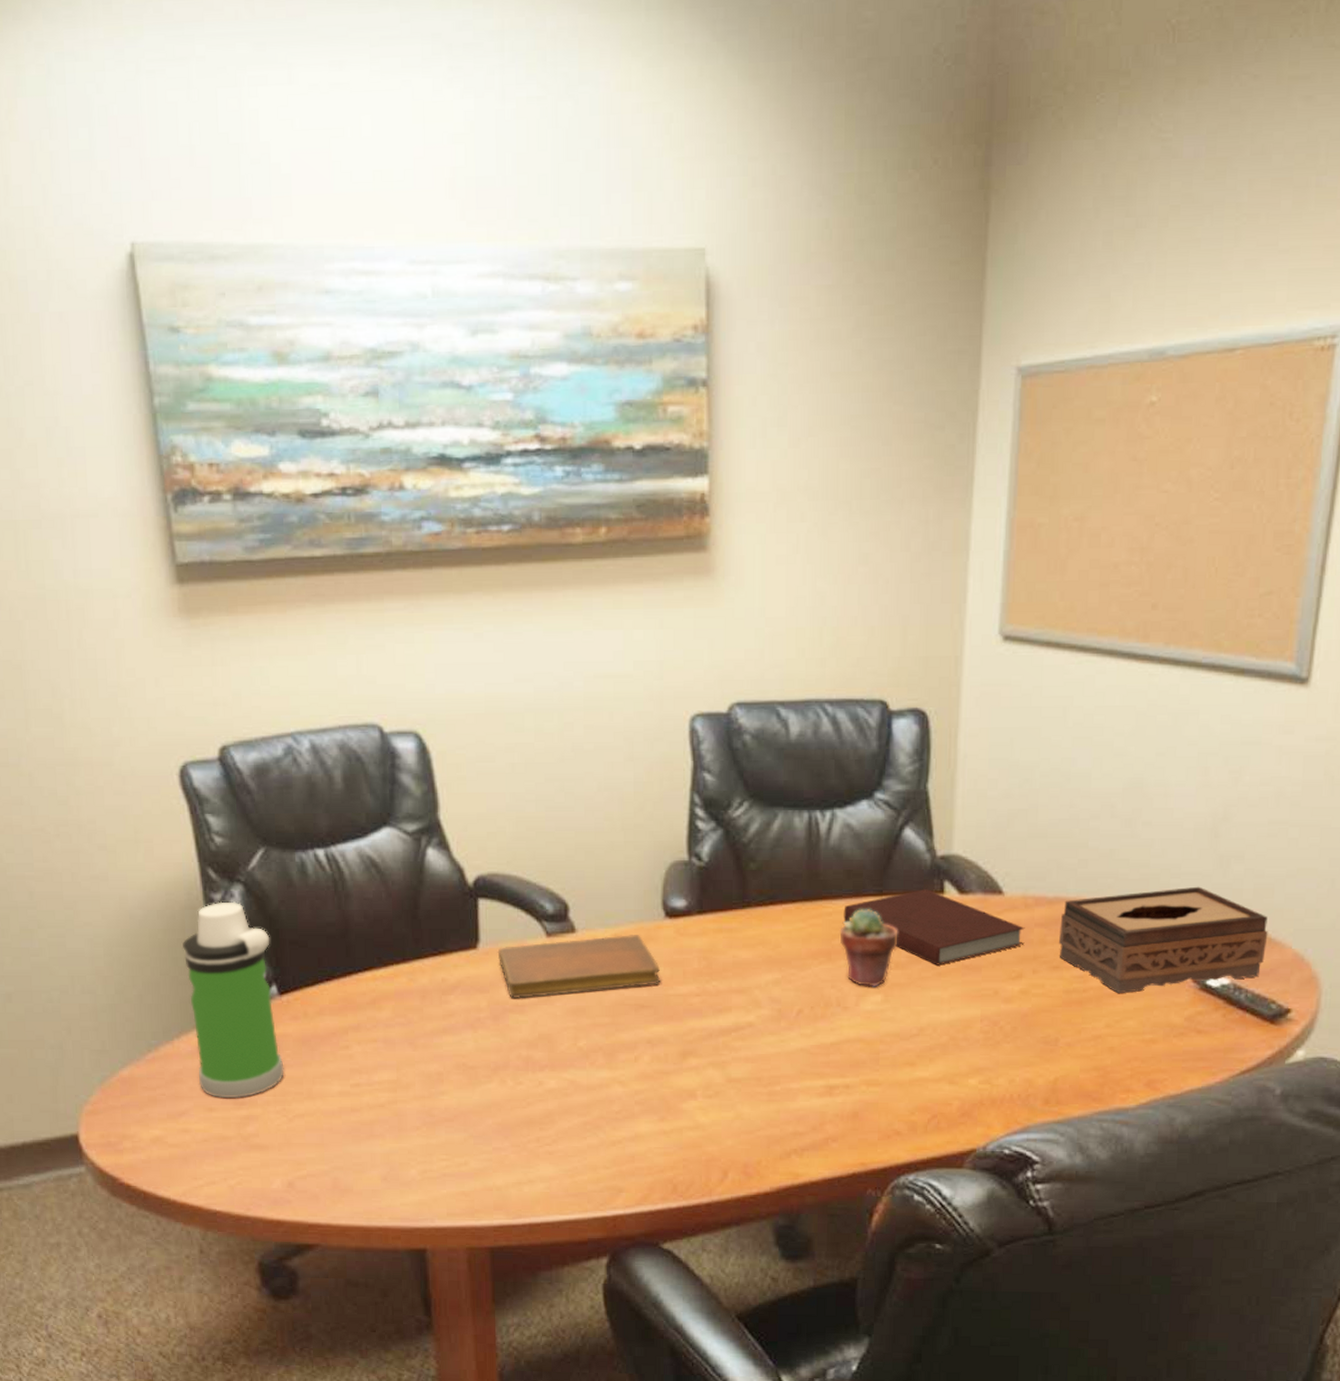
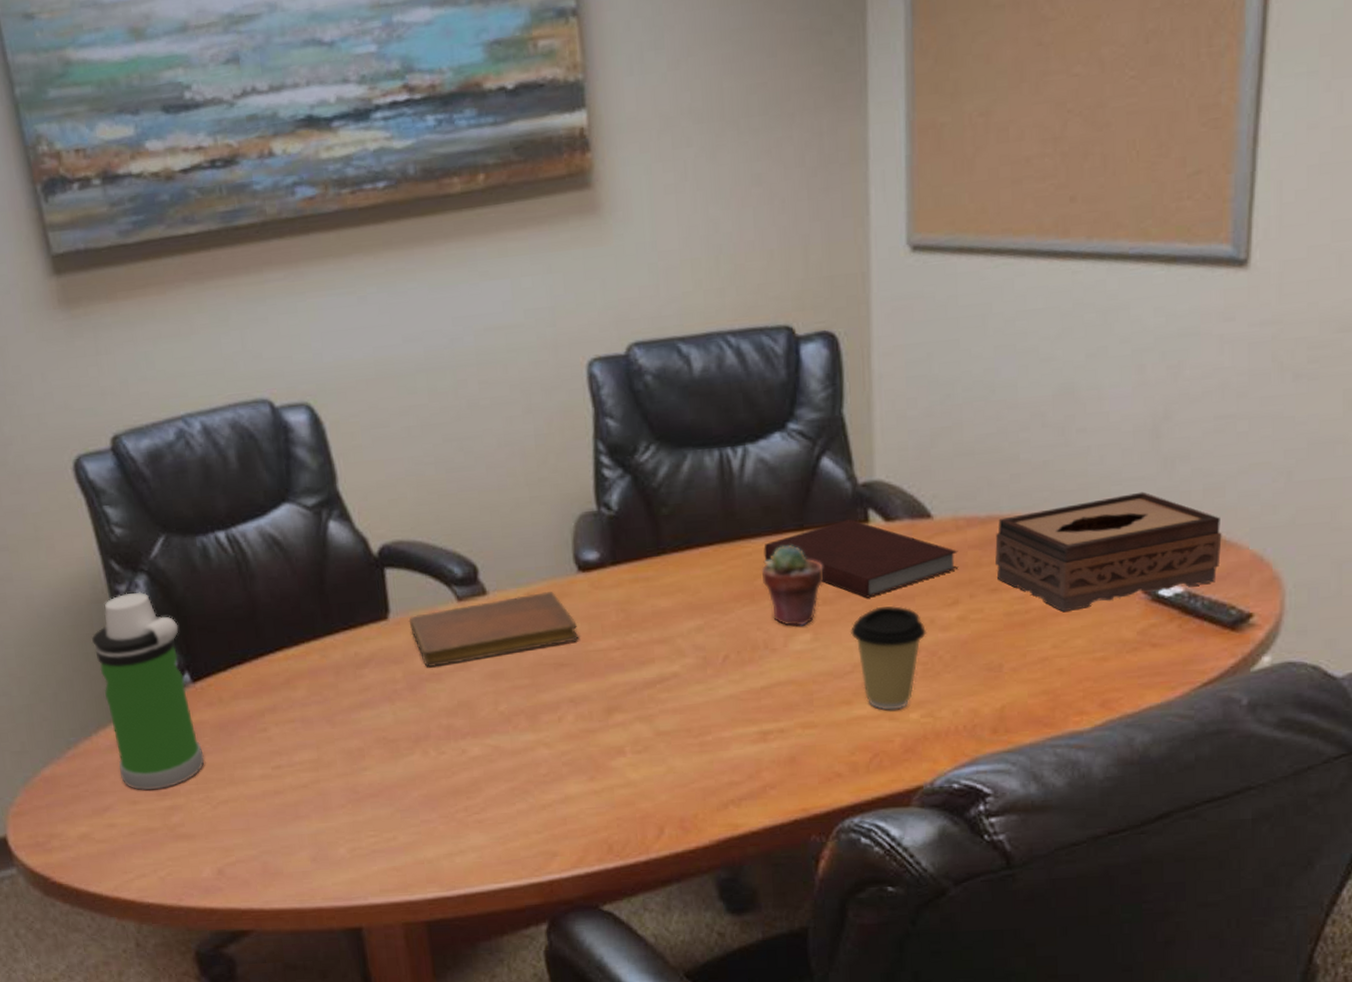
coffee cup: none [918,974,991,1075] -> present [849,605,927,711]

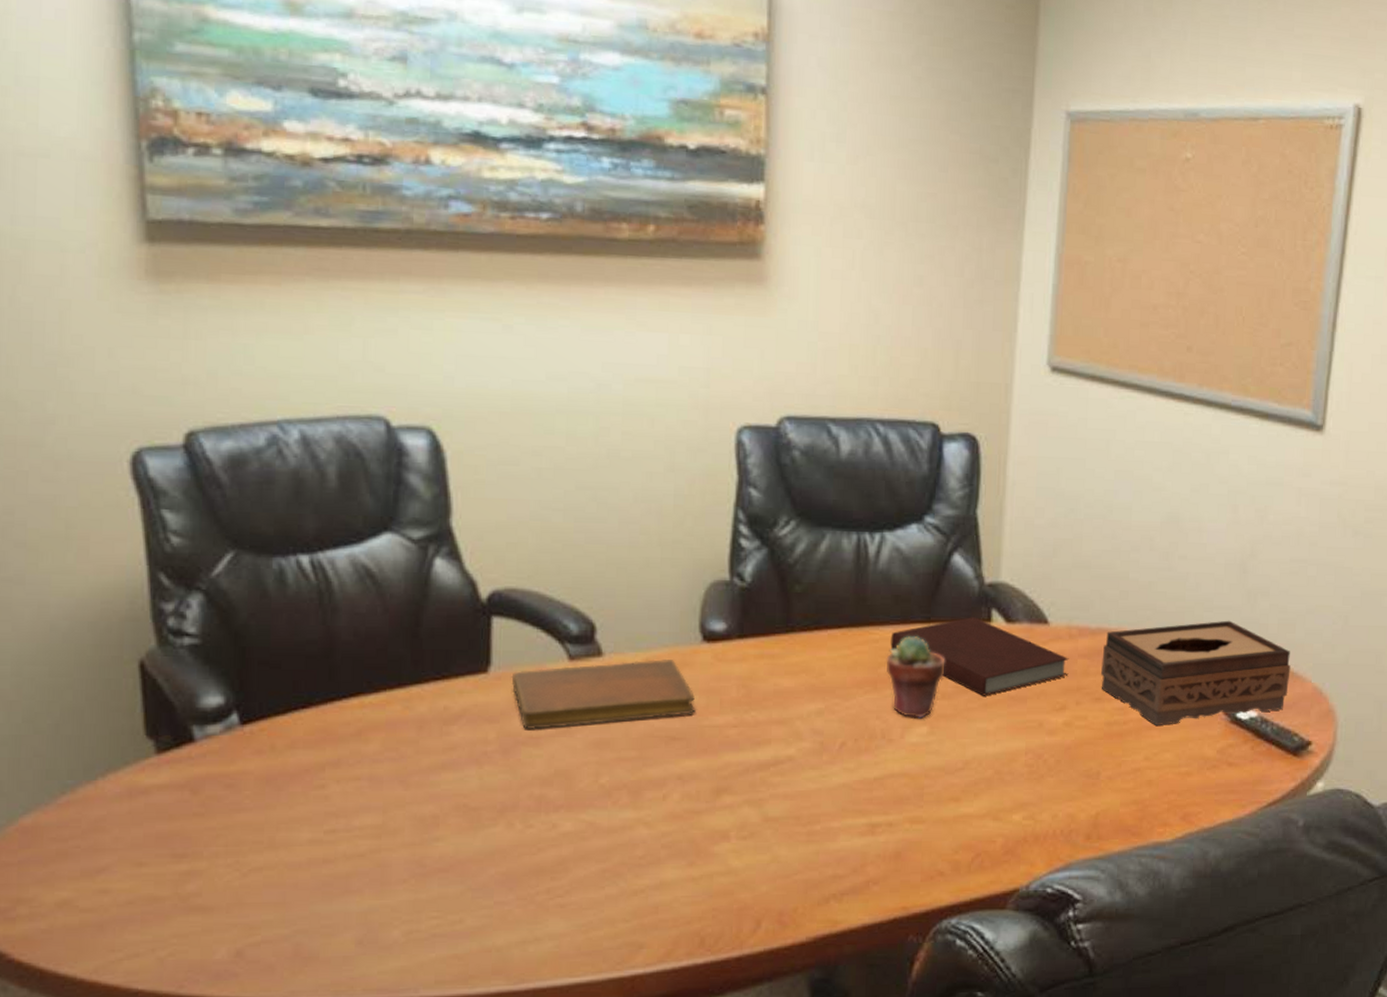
water bottle: present [92,592,204,790] -> none [119,613,241,850]
coffee cup: present [849,605,927,711] -> none [964,705,1036,810]

